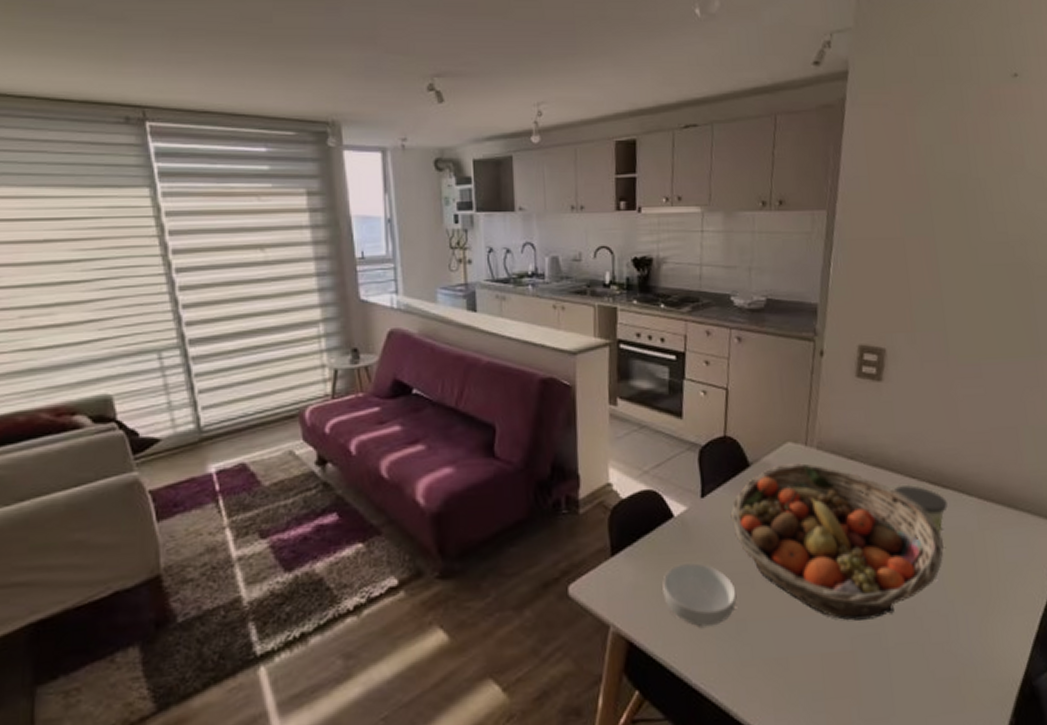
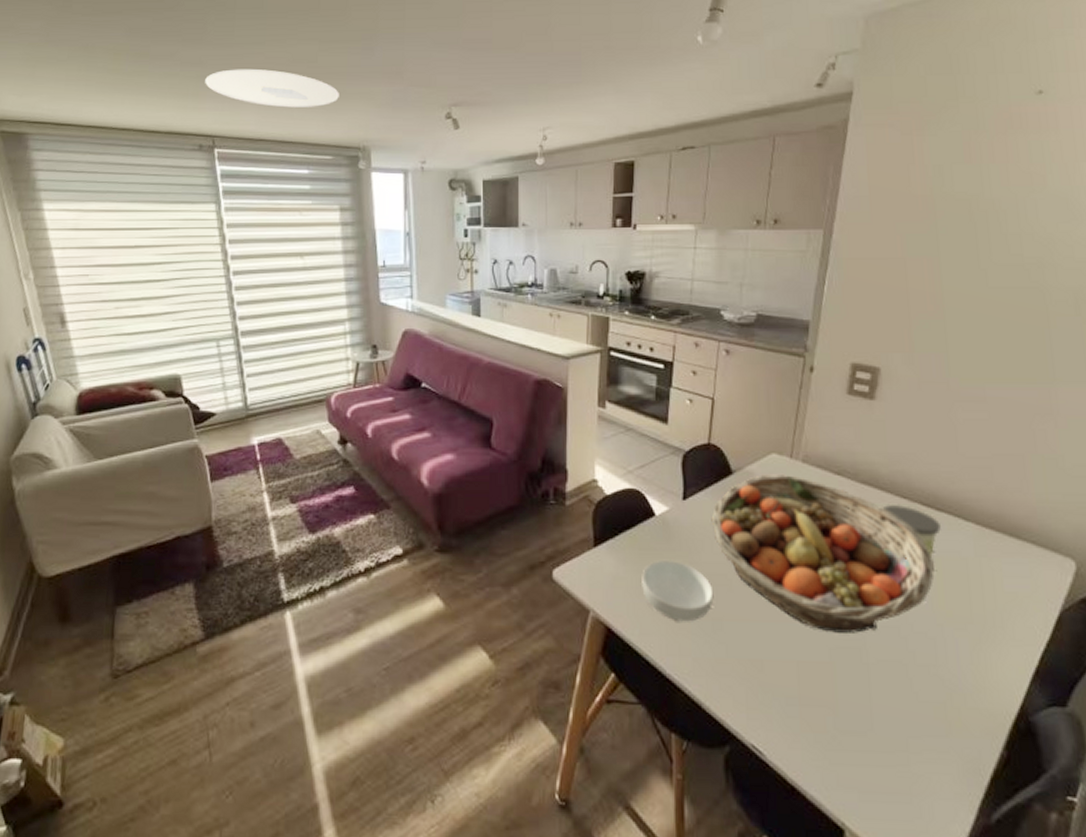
ceiling light: none [130,27,301,75] -> present [205,68,339,108]

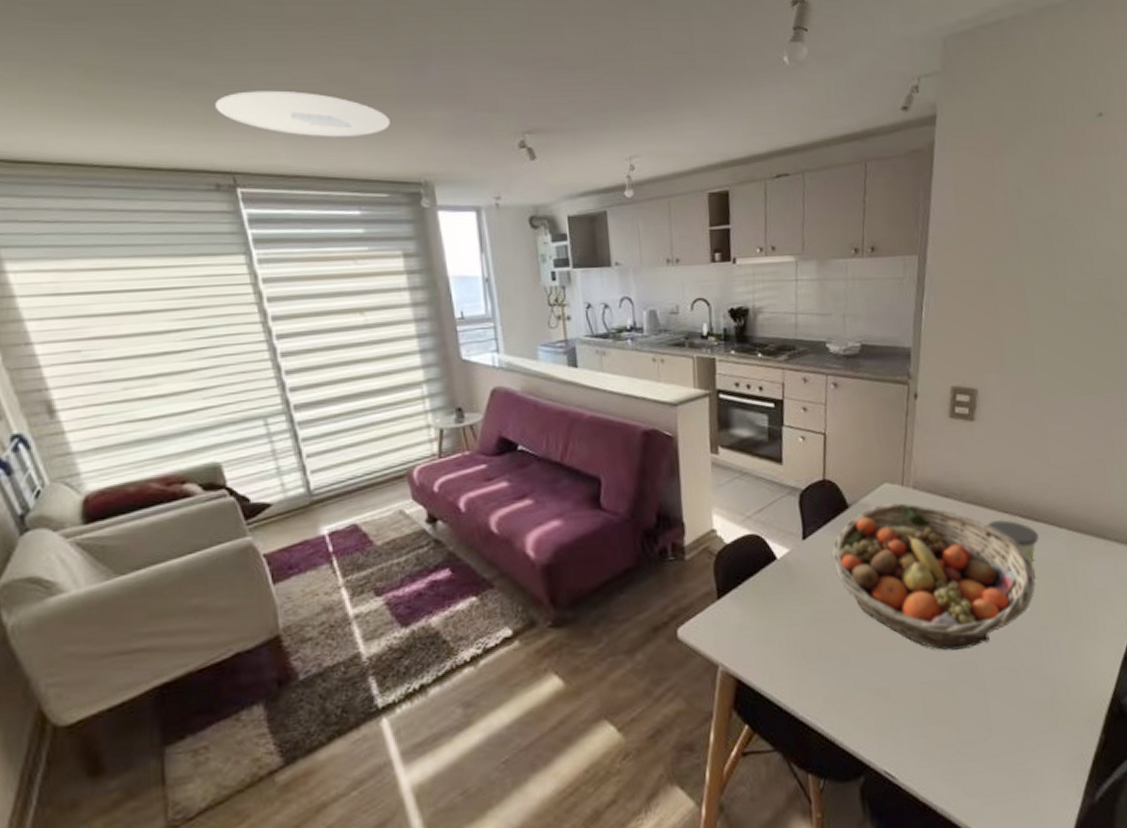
cereal bowl: present [642,561,714,622] -> none [768,602,839,663]

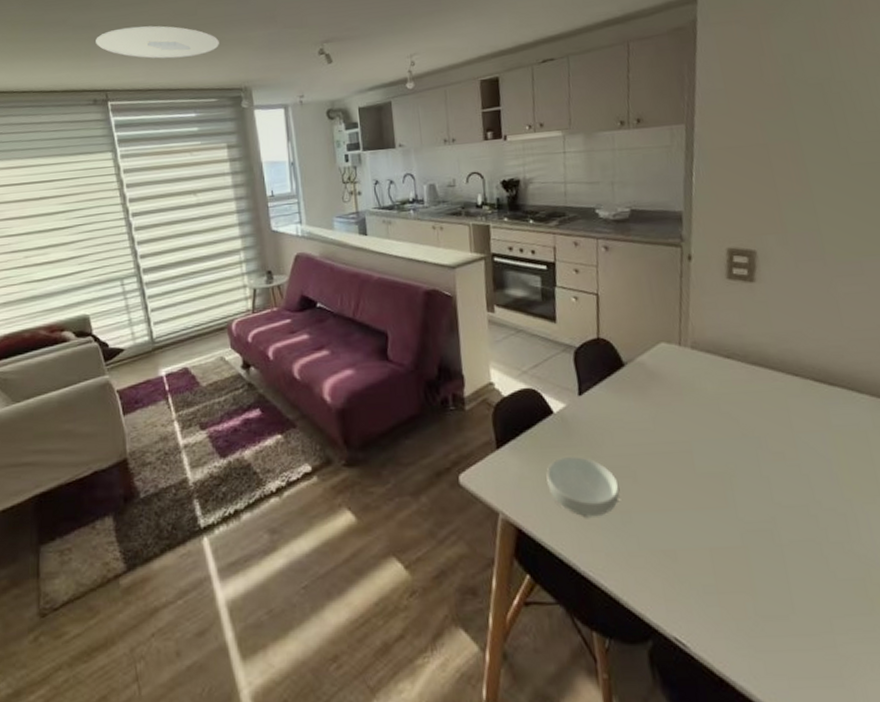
cereal bowl: none [768,602,839,663] -> present [546,456,620,517]
fruit basket: present [831,503,1036,651] -> none [608,362,836,517]
candle: present [987,519,1039,571] -> none [775,382,837,437]

